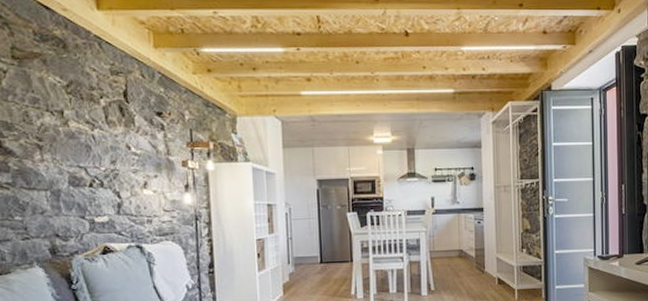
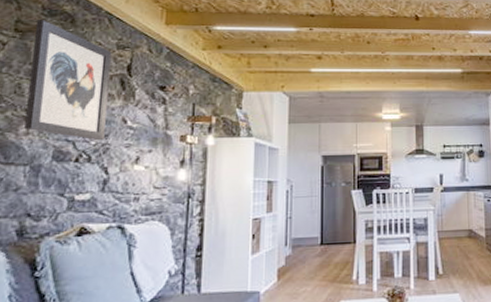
wall art: none [30,46,112,167] -> present [24,20,112,141]

